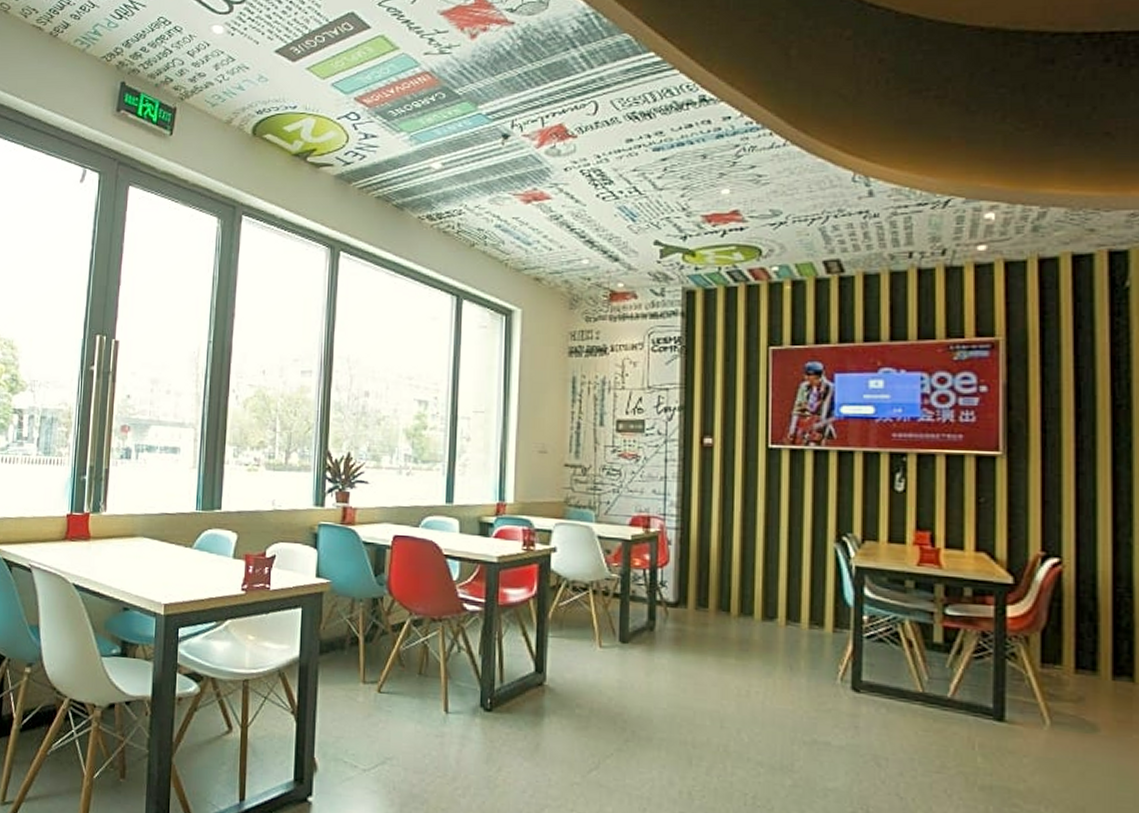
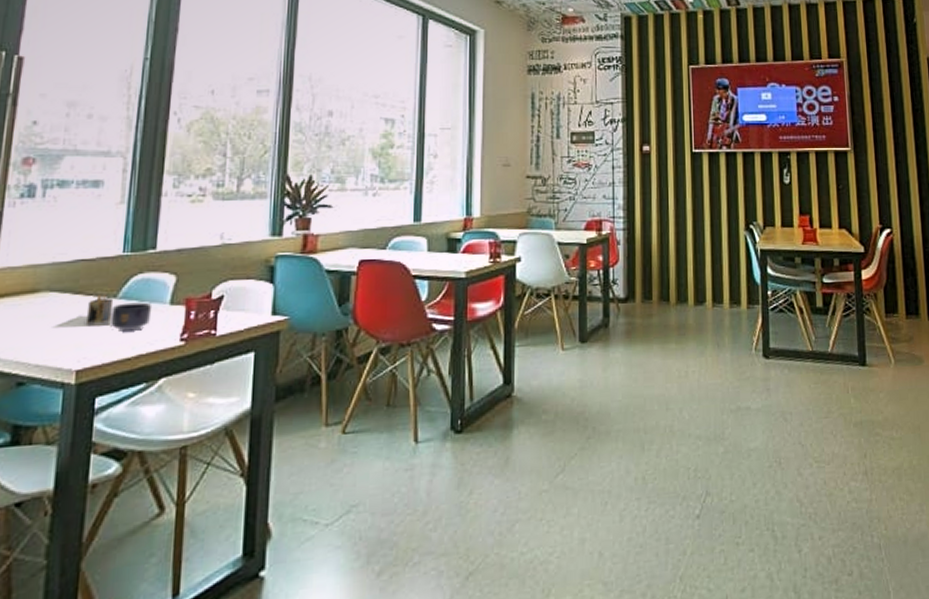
napkin holder: none [146,543,190,572] -> present [52,293,114,329]
mug: none [188,553,219,577] -> present [110,302,153,332]

